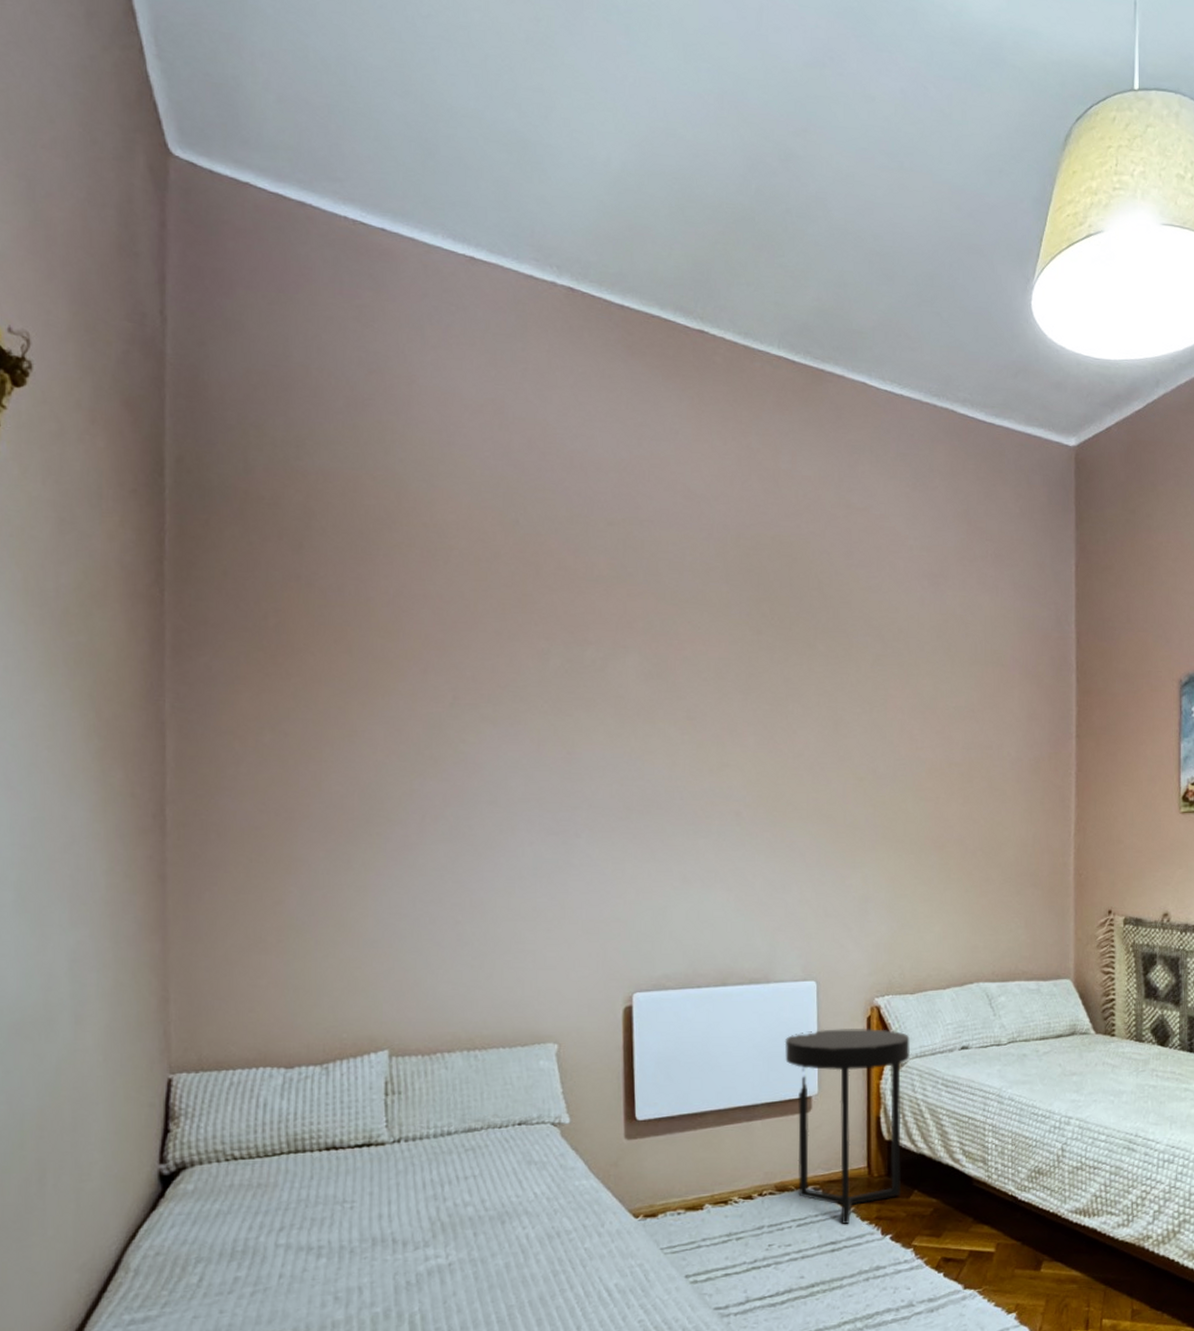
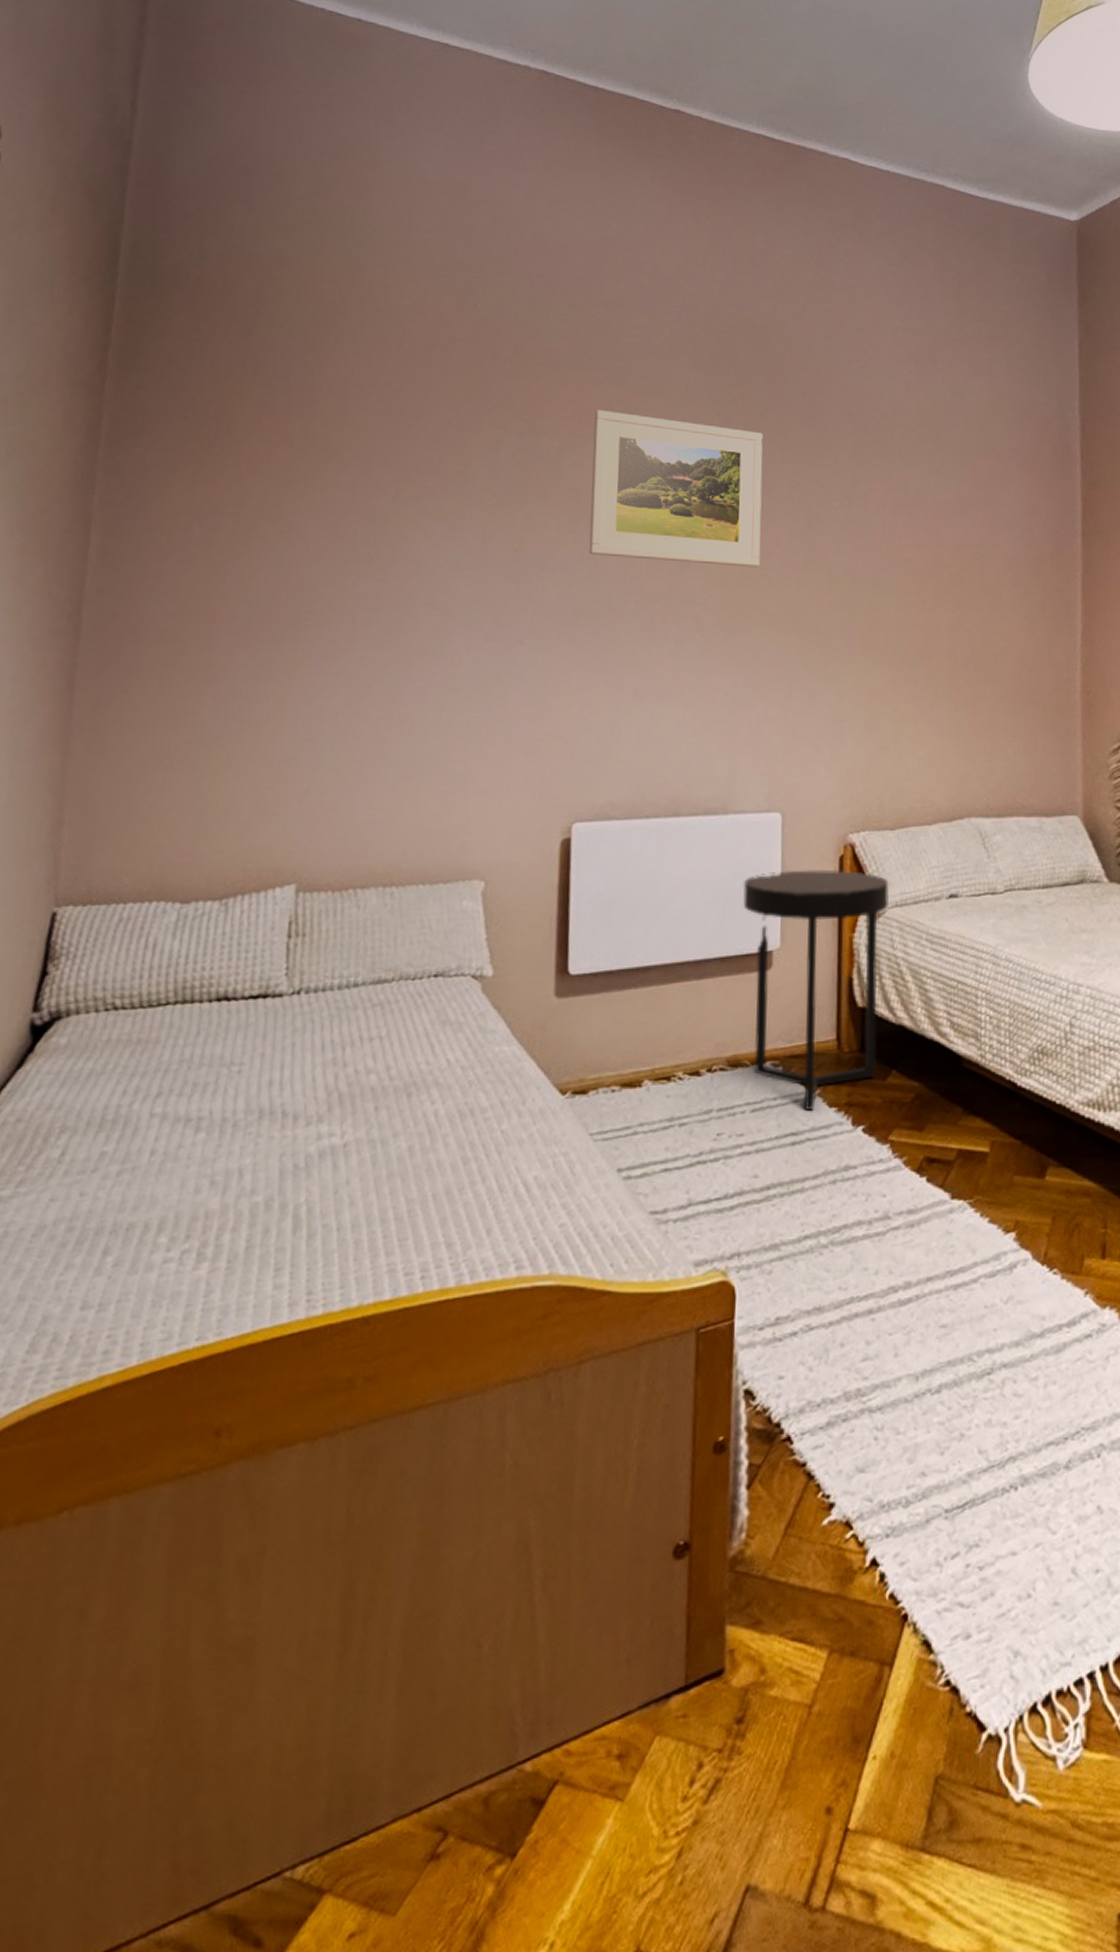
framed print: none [635,621,792,767] -> present [589,409,763,567]

